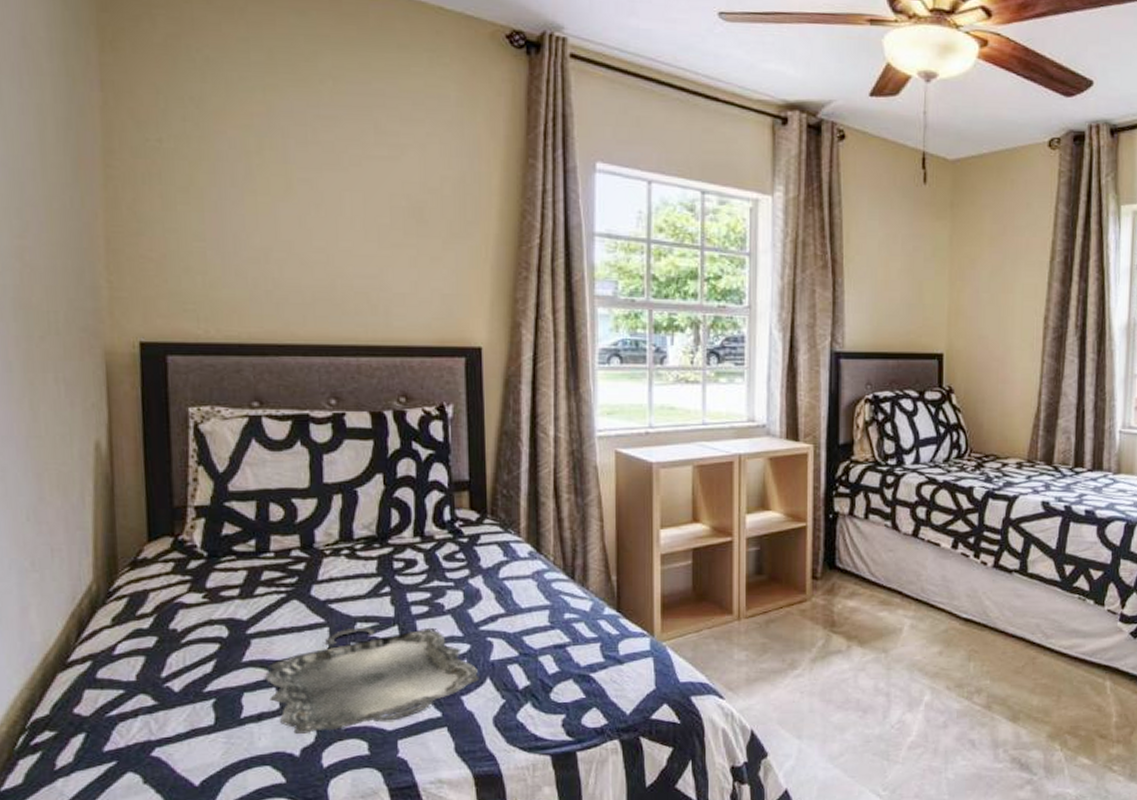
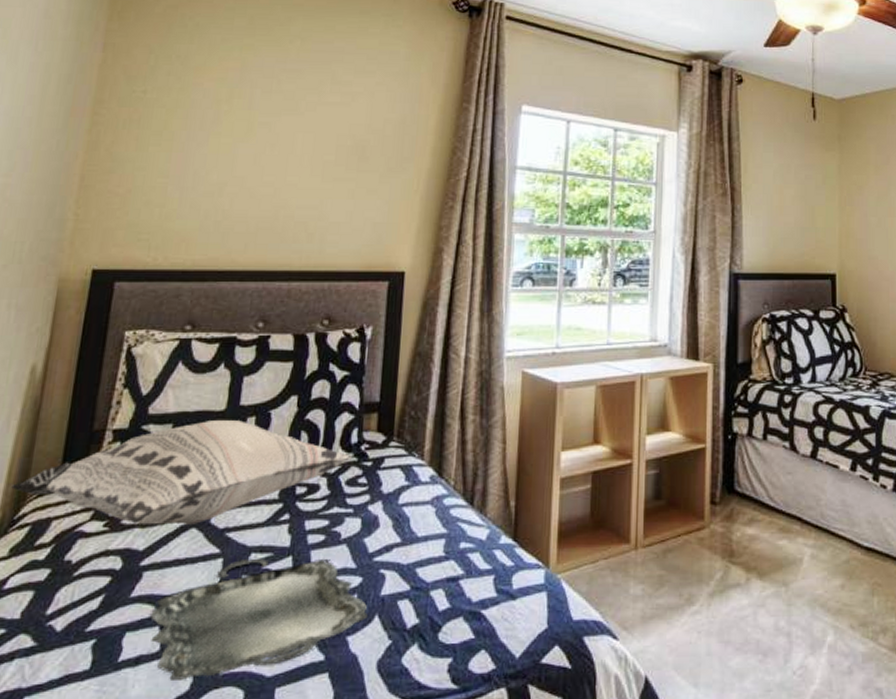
decorative pillow: none [100,496,448,597] -> present [11,419,353,525]

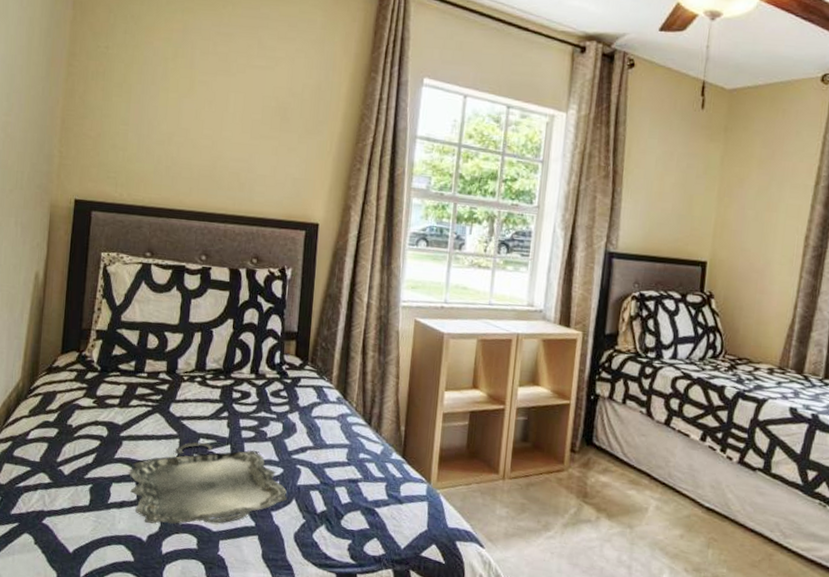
decorative pillow: present [11,419,353,525] -> none [27,331,276,411]

